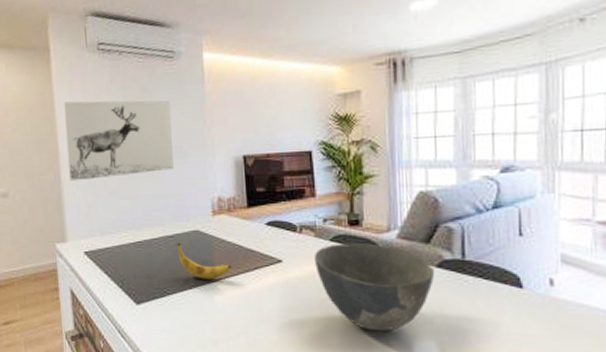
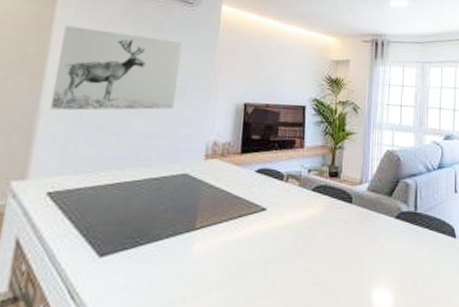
banana: present [177,242,231,280] -> none [160,186,215,228]
bowl: present [315,243,435,332] -> none [296,193,394,281]

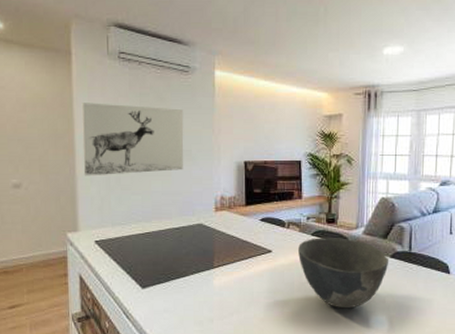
bowl: none [296,193,394,281] -> present [298,237,389,309]

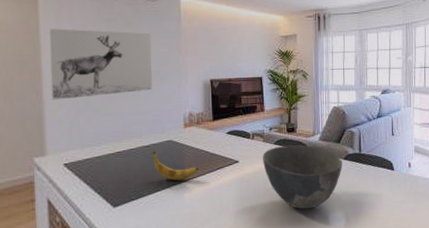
banana: none [183,234,228,267] -> present [153,151,198,181]

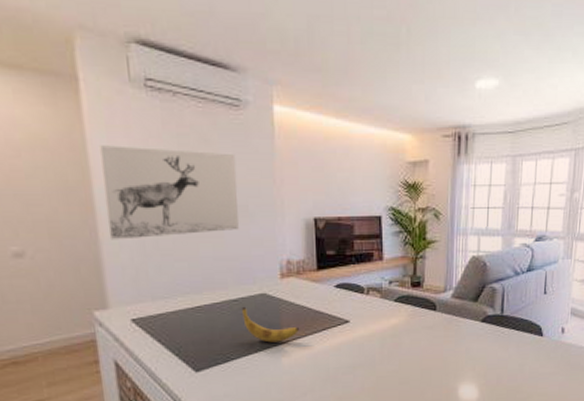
bowl: present [263,145,343,210] -> none [380,303,480,380]

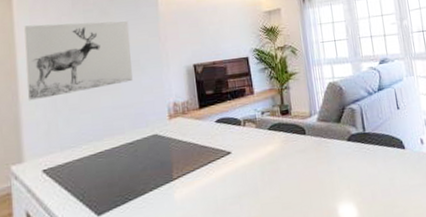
banana: present [242,306,299,343] -> none [137,148,187,180]

